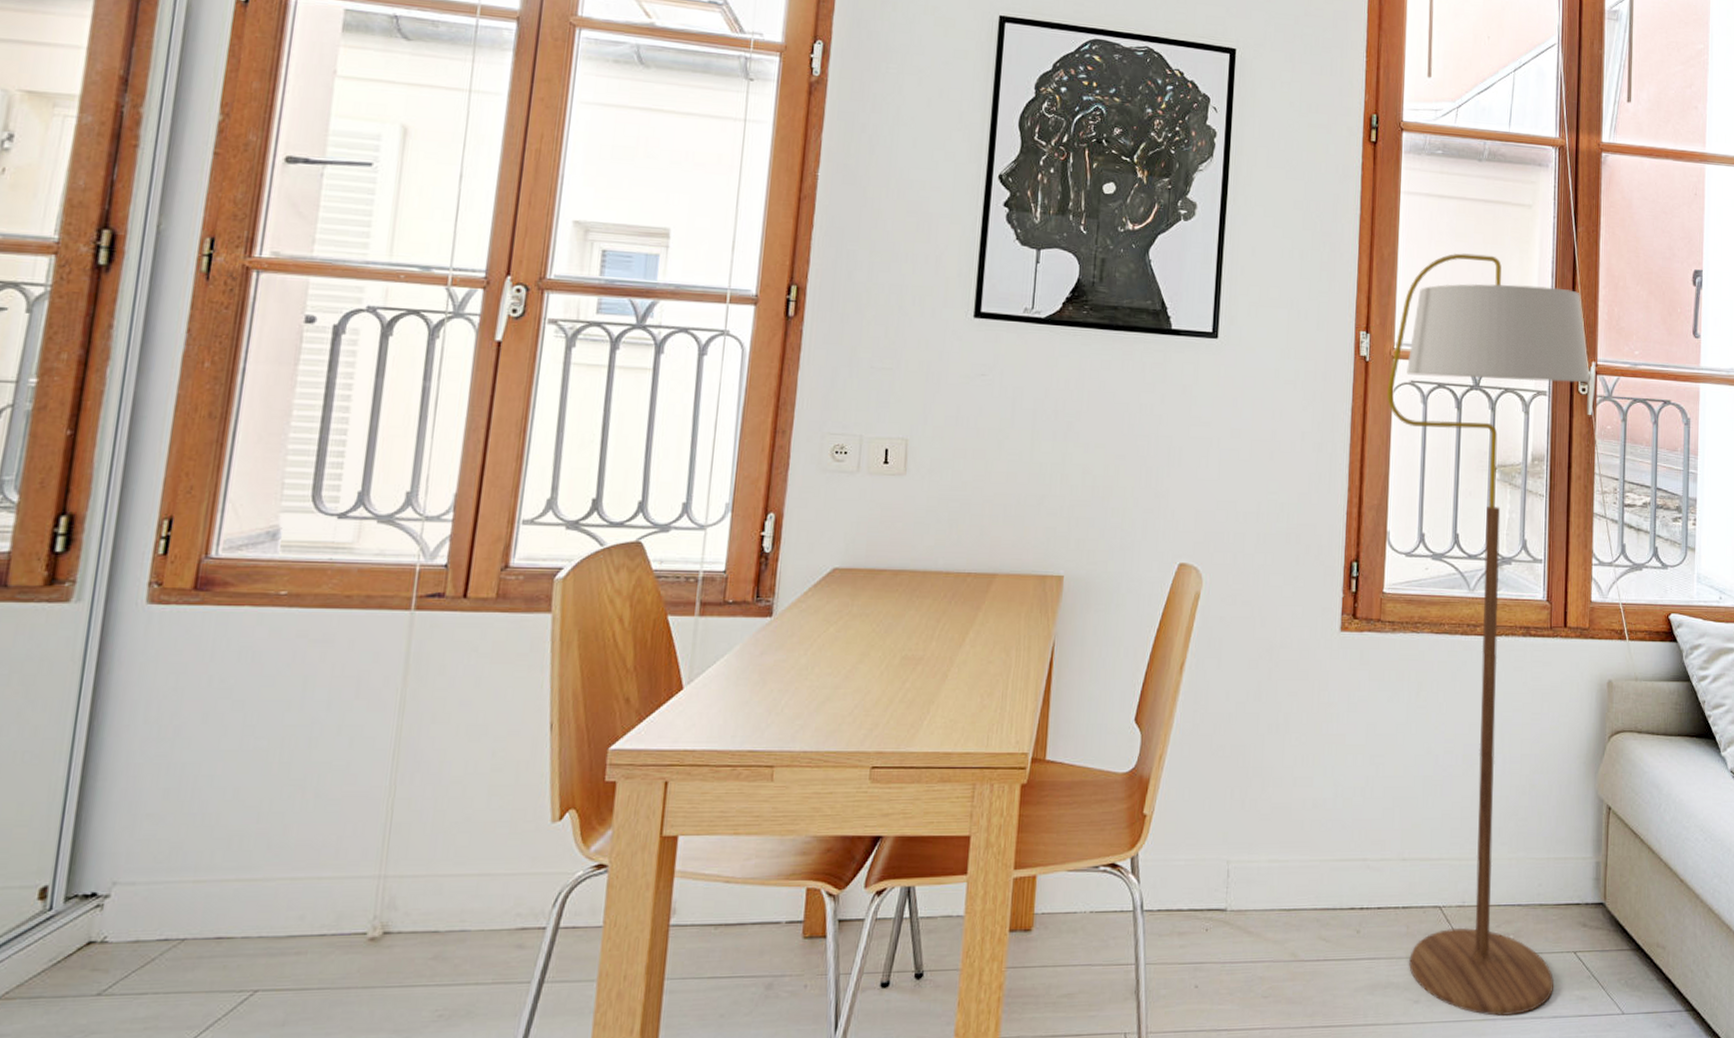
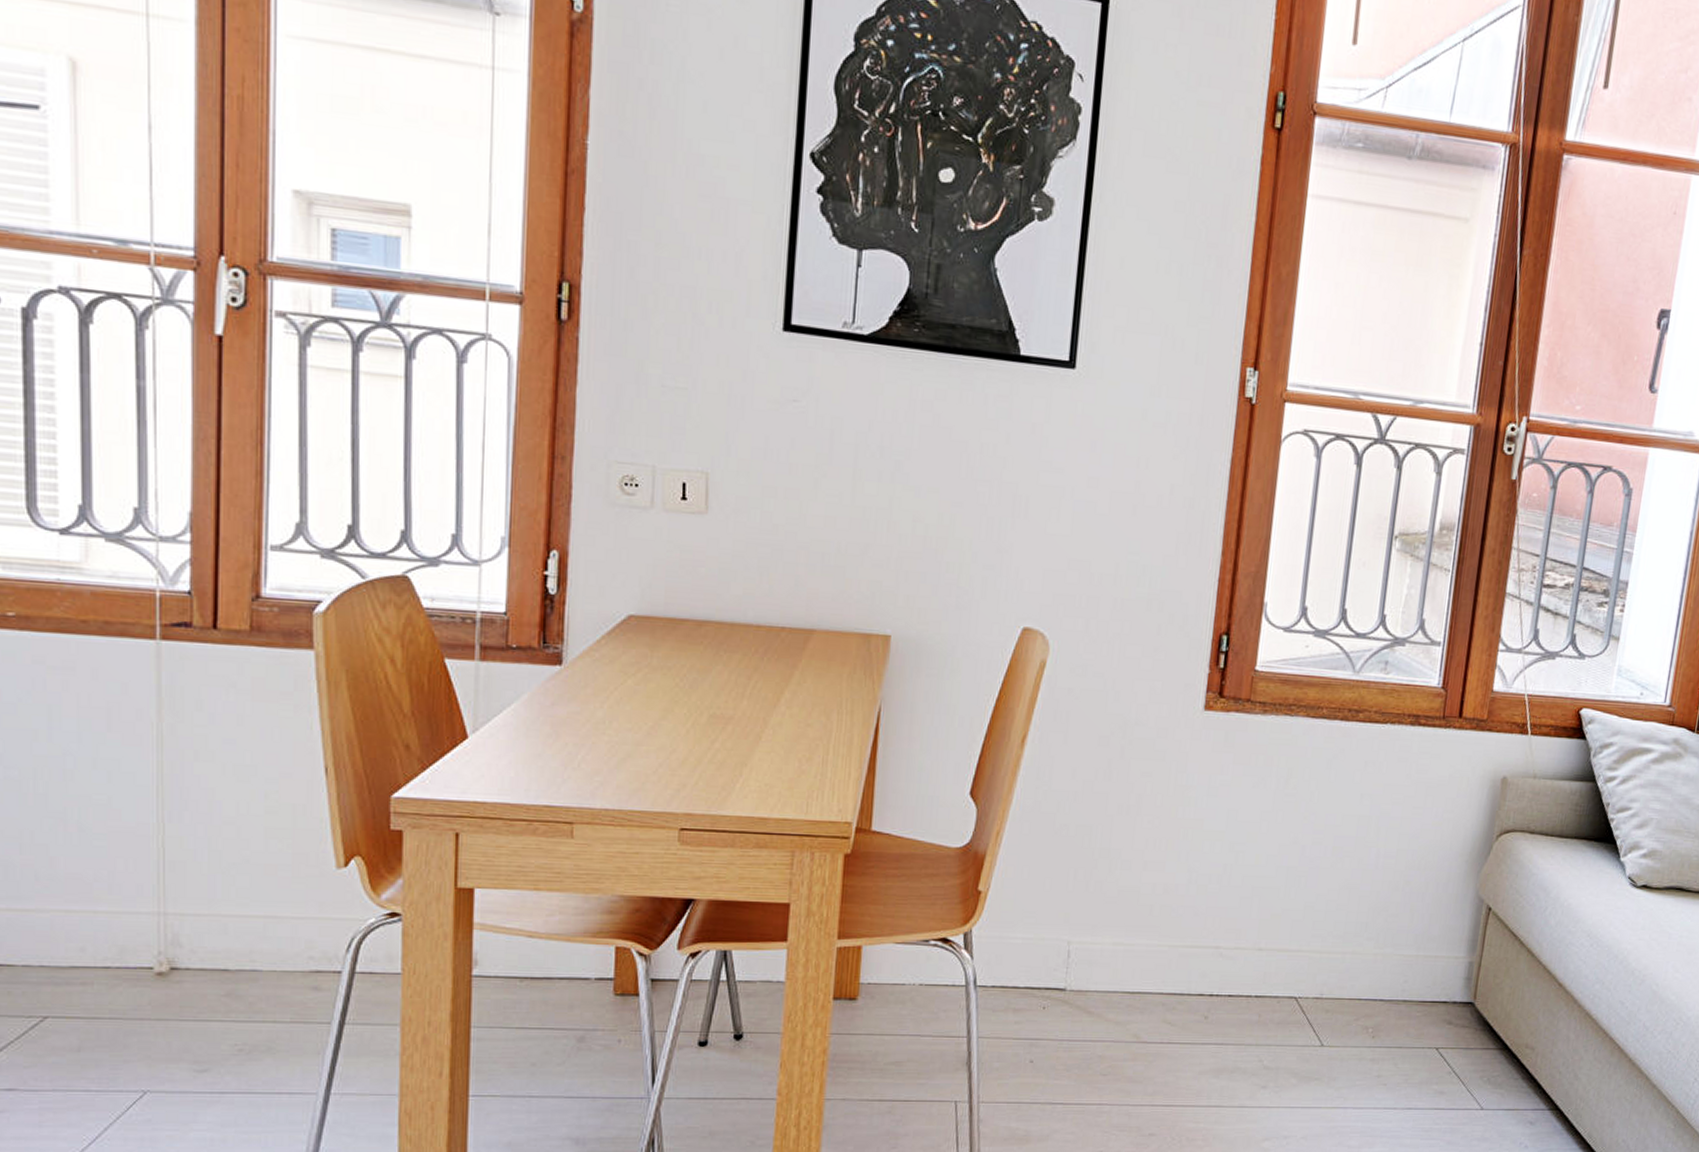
floor lamp: present [1386,253,1590,1017] -> none [1258,276,1519,1106]

